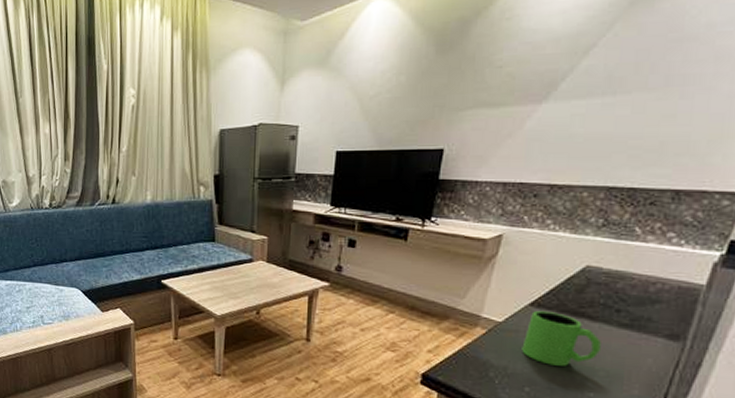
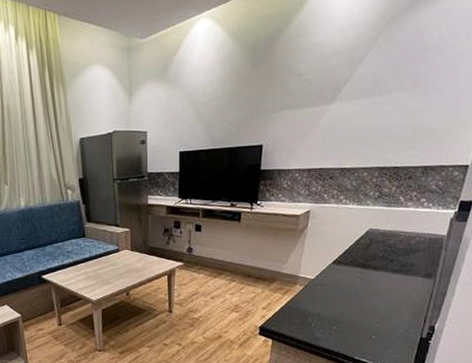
mug: present [521,310,601,366] -> none [329,266,382,307]

